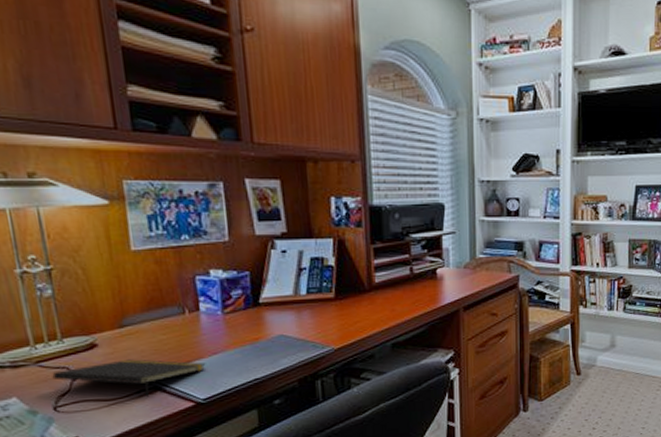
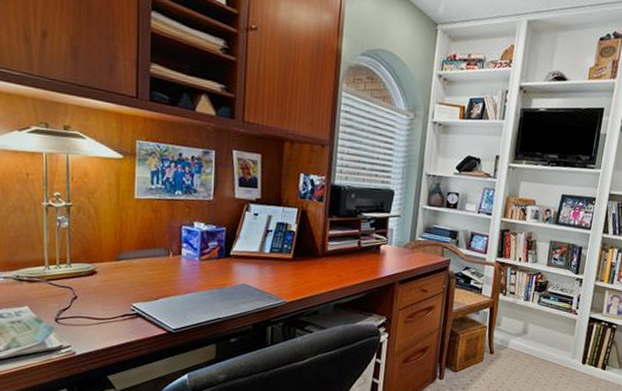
notepad: present [52,359,206,398] -> none [58,287,180,321]

